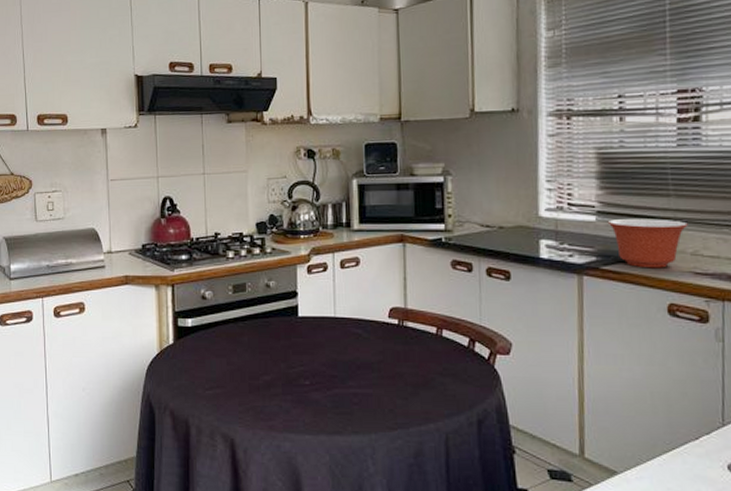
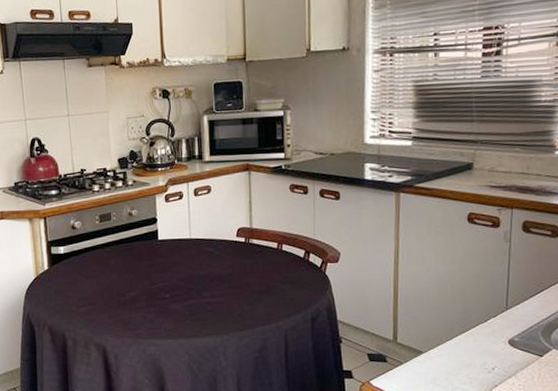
mixing bowl: present [607,218,688,268] -> none [421,141,487,184]

